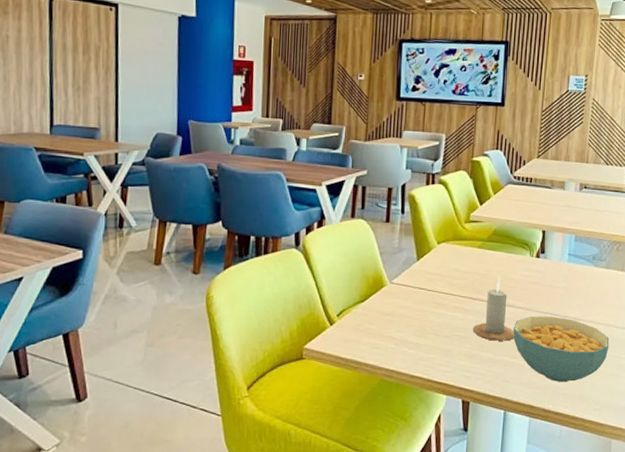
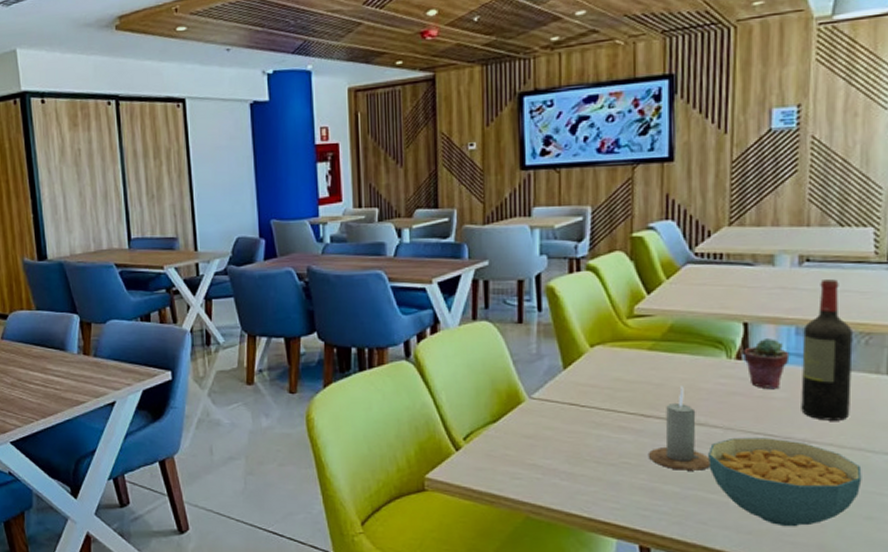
potted succulent: none [541,242,570,281] -> present [743,337,790,390]
wine bottle: none [575,202,610,304] -> present [801,279,853,421]

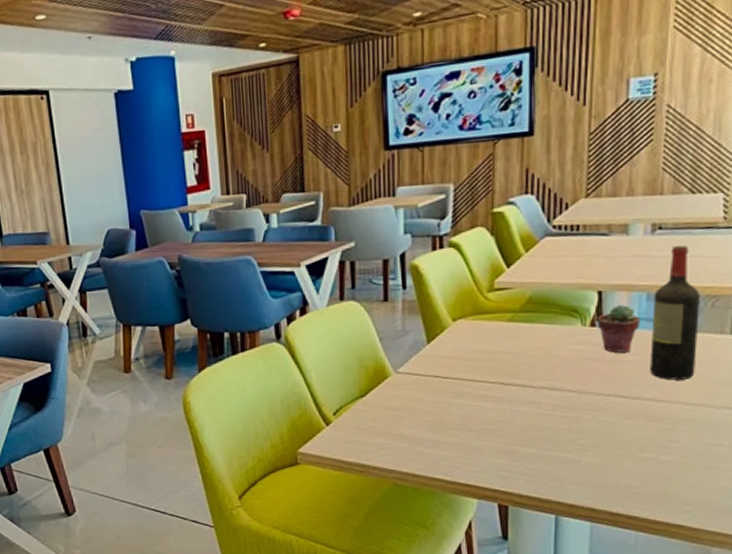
candle: present [649,386,710,471] -> none [508,354,565,433]
cereal bowl: present [708,437,862,527] -> none [563,398,704,480]

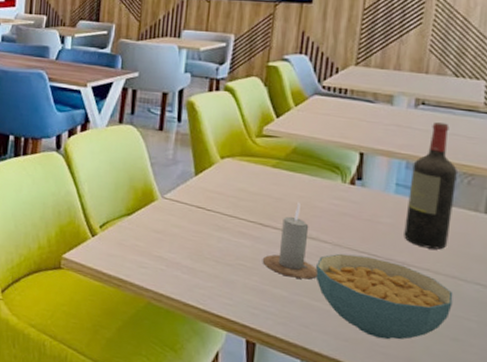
candle: none [508,354,565,433] -> present [263,202,318,280]
cereal bowl: none [563,398,704,480] -> present [316,253,453,340]
potted succulent: present [597,304,641,354] -> none [356,168,399,215]

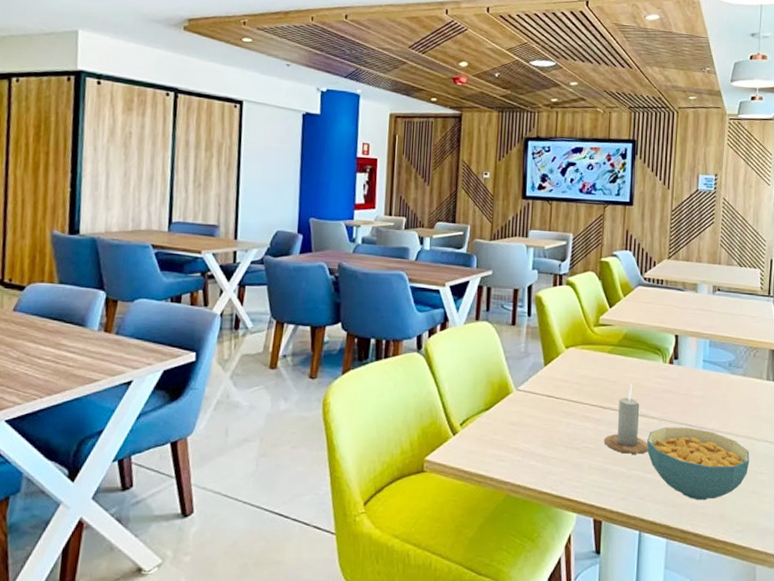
wine bottle: present [404,122,457,250] -> none [711,305,746,415]

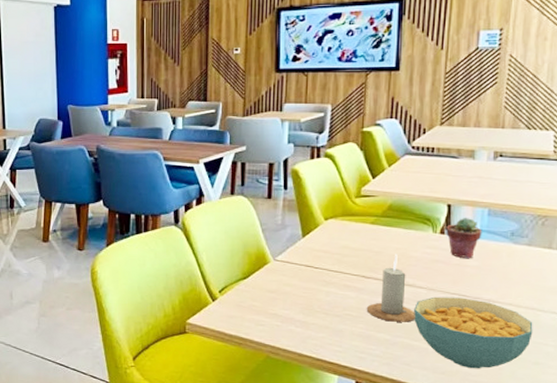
potted succulent: none [674,347,705,389] -> present [446,217,482,259]

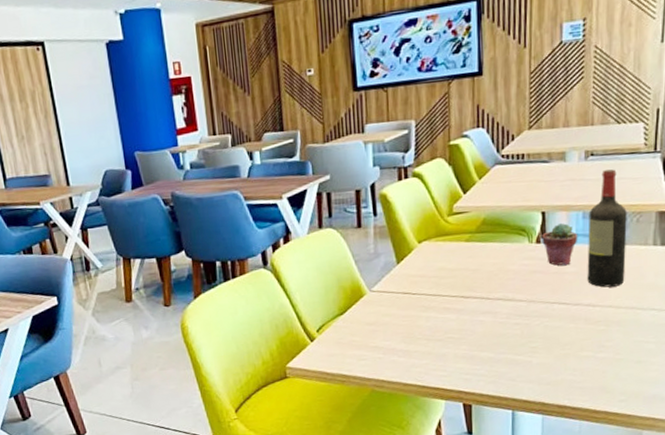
candle: present [367,254,415,322] -> none [469,269,517,339]
cereal bowl: present [414,296,533,369] -> none [516,305,634,376]
wine bottle: none [489,172,533,286] -> present [587,169,627,288]

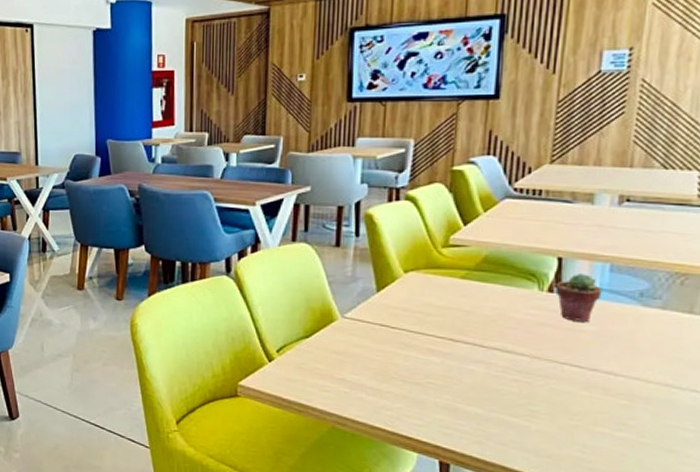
wine bottle: present [587,169,627,288] -> none [610,220,668,357]

